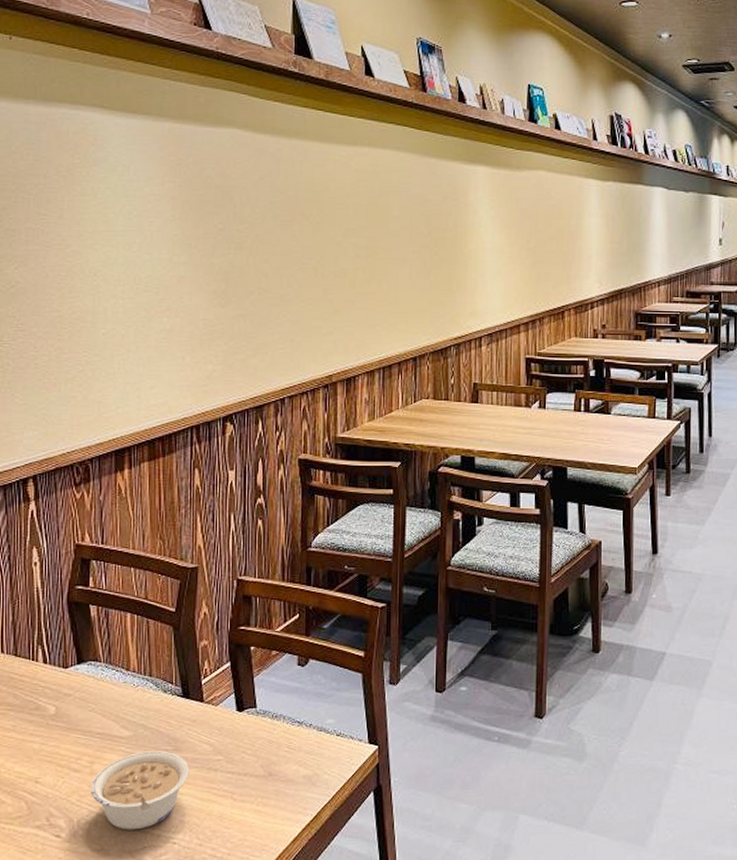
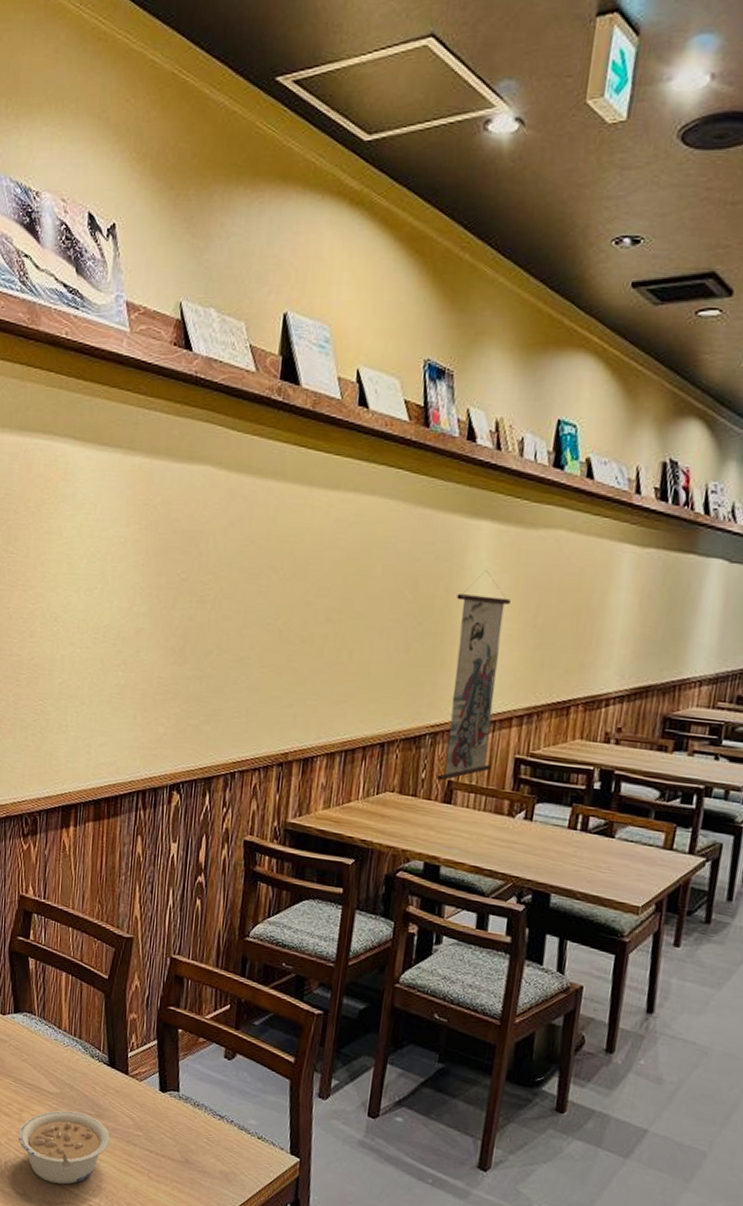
wall scroll: none [464,206,507,384] -> present [437,570,510,781]

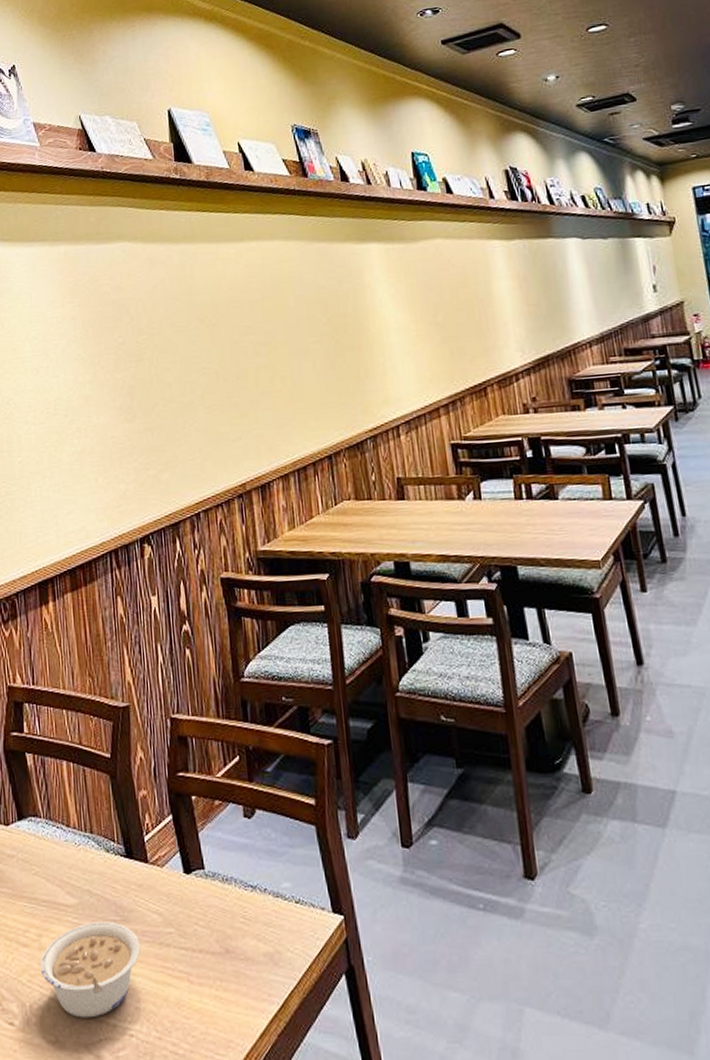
wall scroll: present [437,570,510,781] -> none [364,284,432,479]

